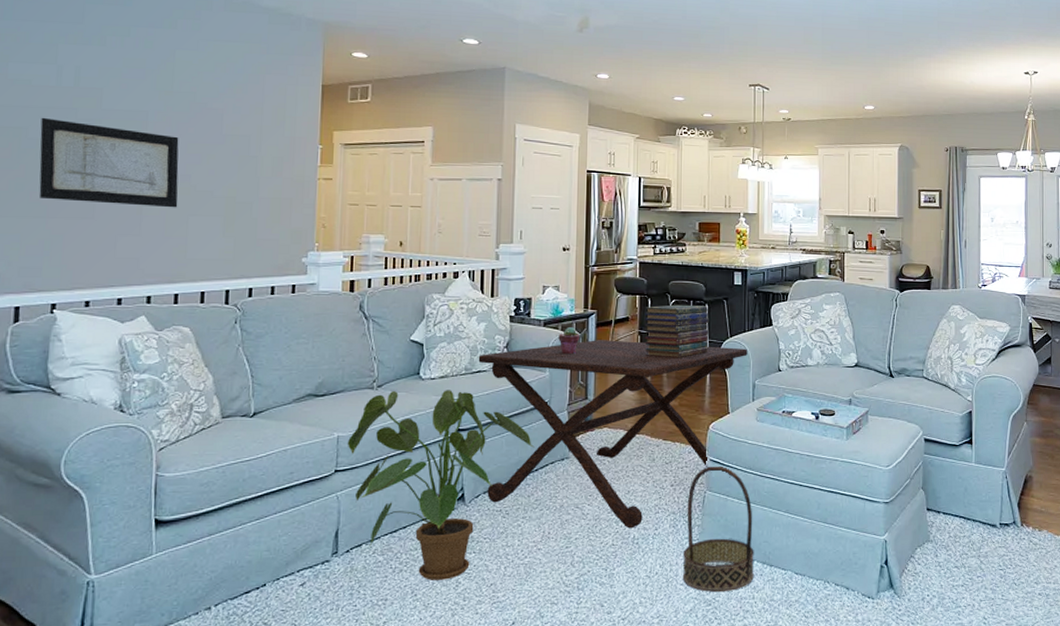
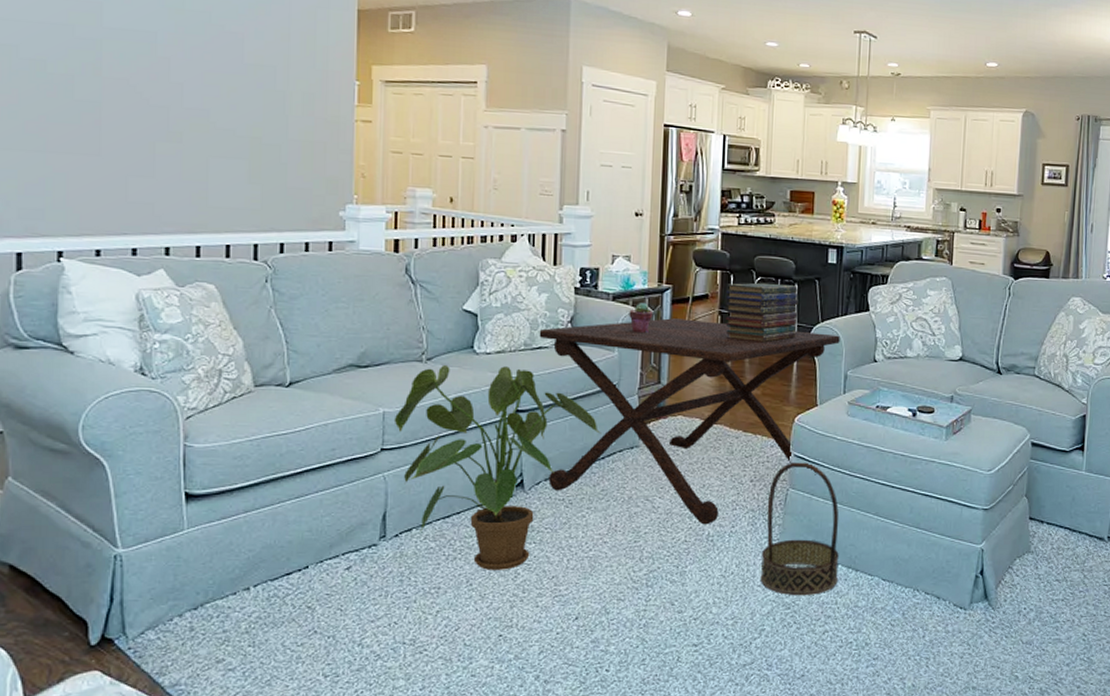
wall art: present [38,117,179,208] -> none [33,33,196,147]

